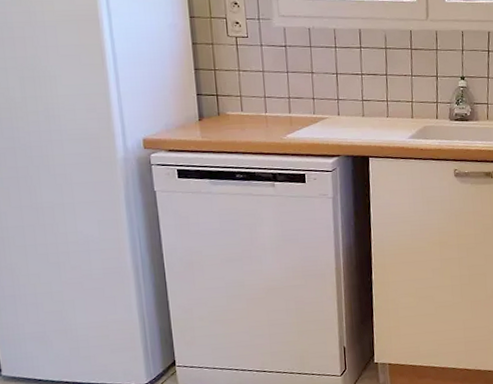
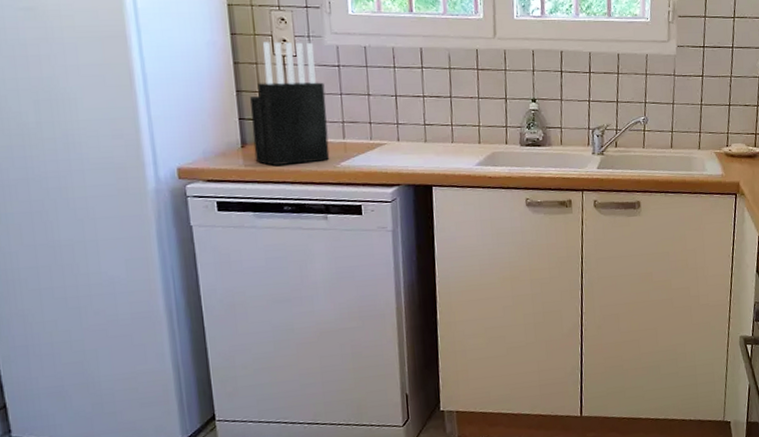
knife block: none [206,24,277,137] -> present [249,41,330,165]

